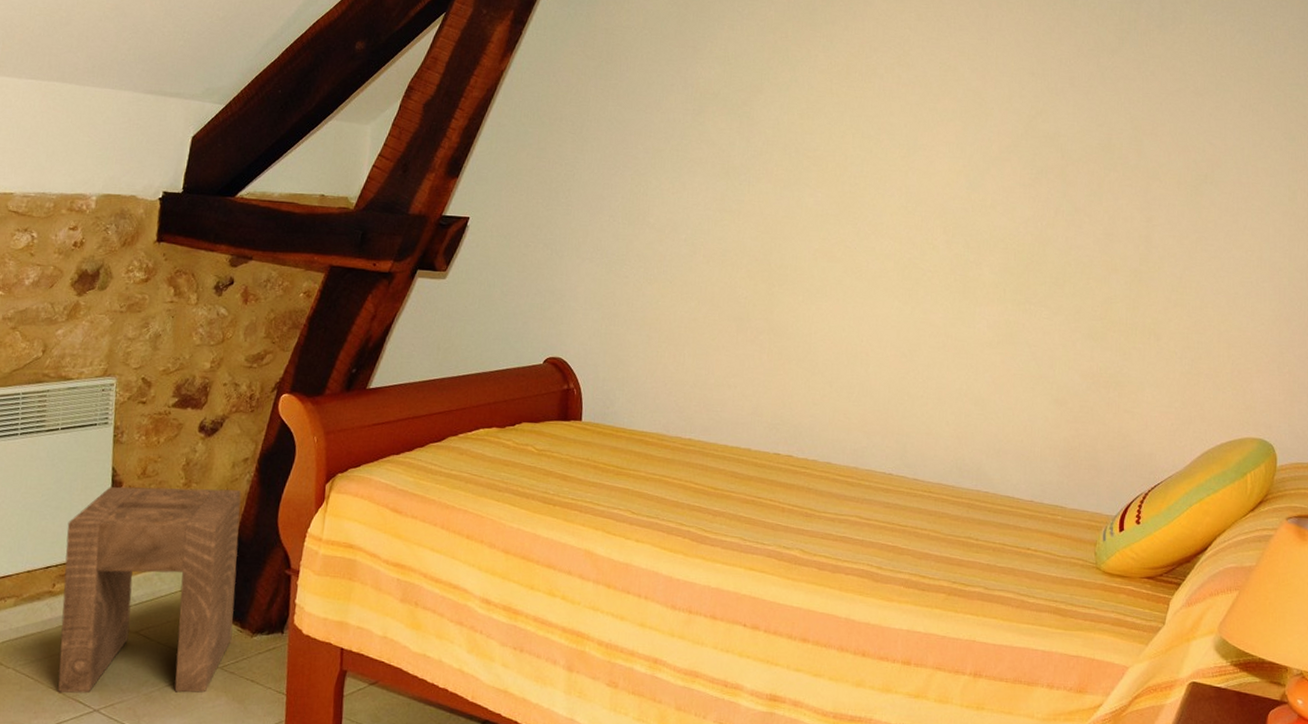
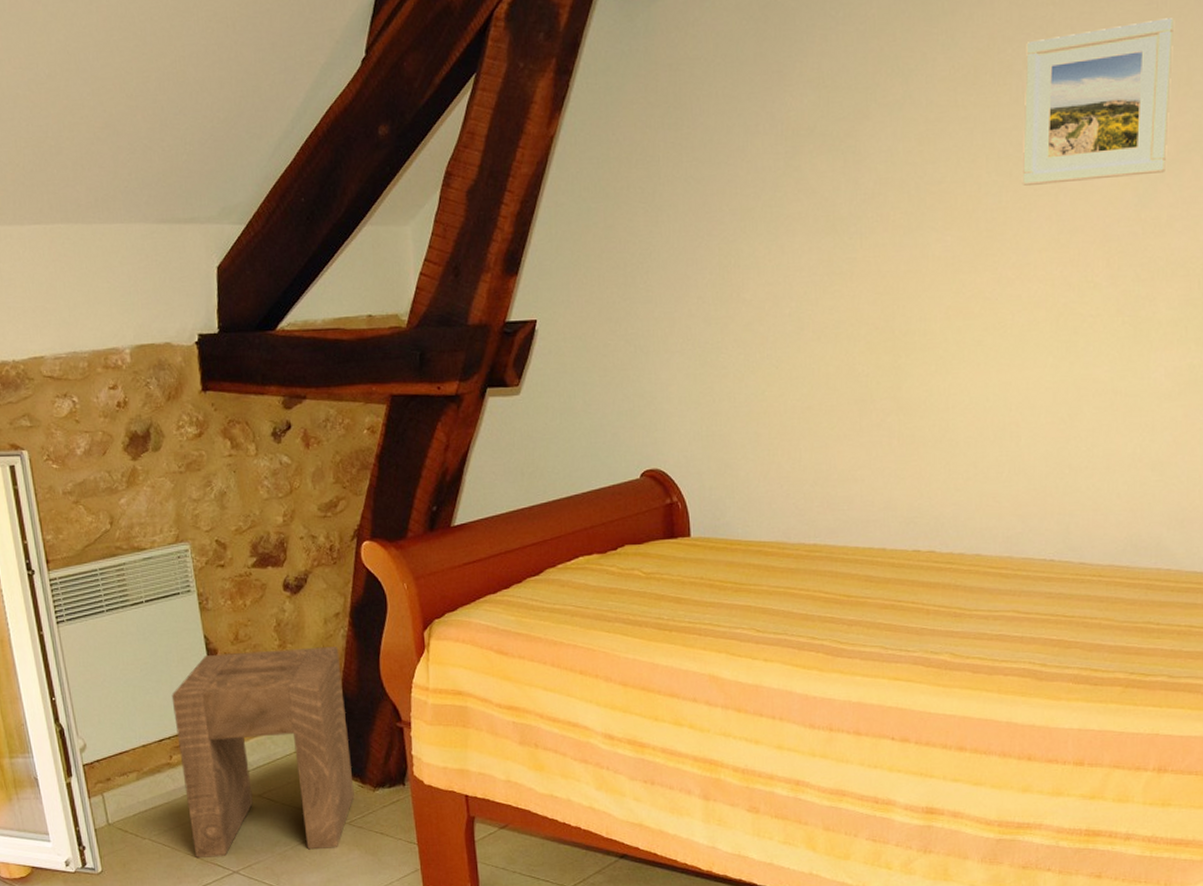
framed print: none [879,51,1000,166] -> present [1022,18,1175,186]

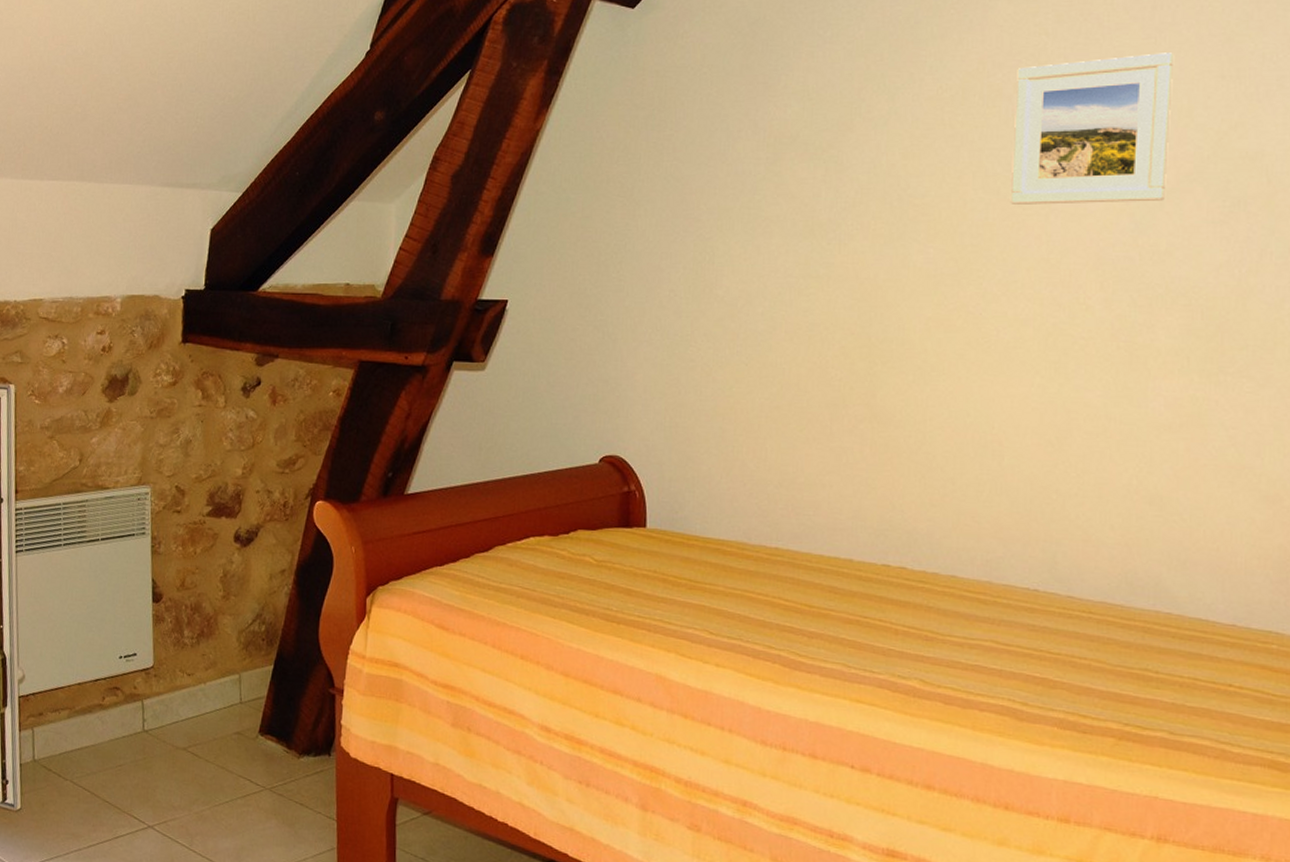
stool: present [171,647,354,859] -> none [112,598,280,814]

